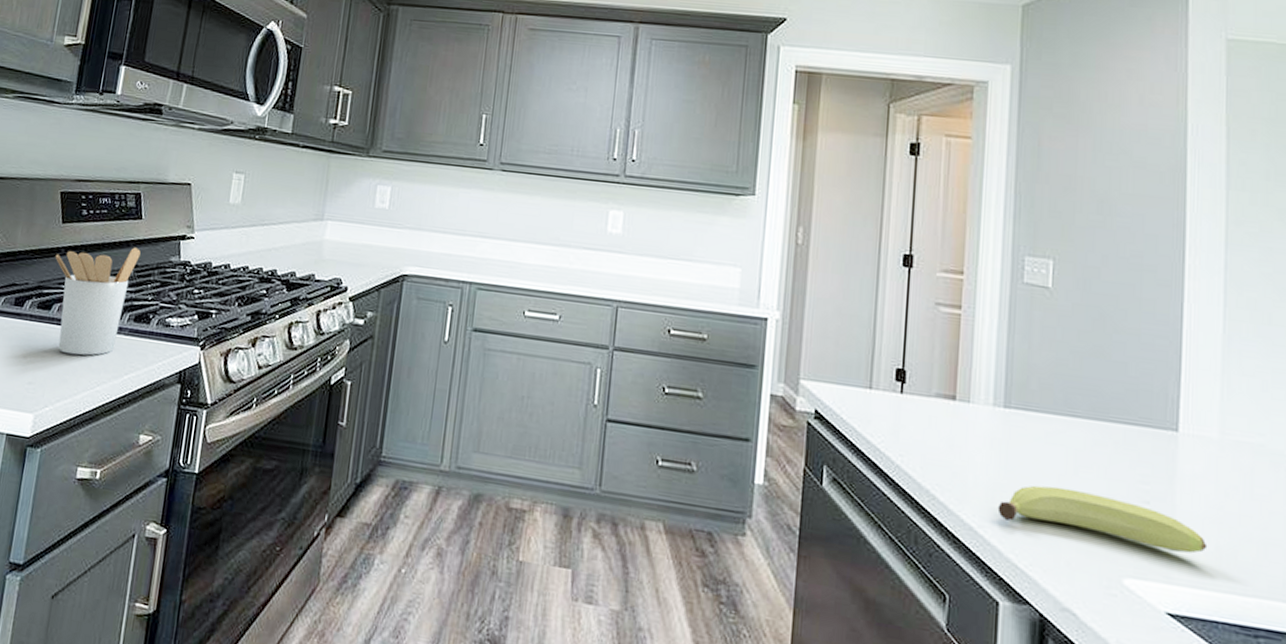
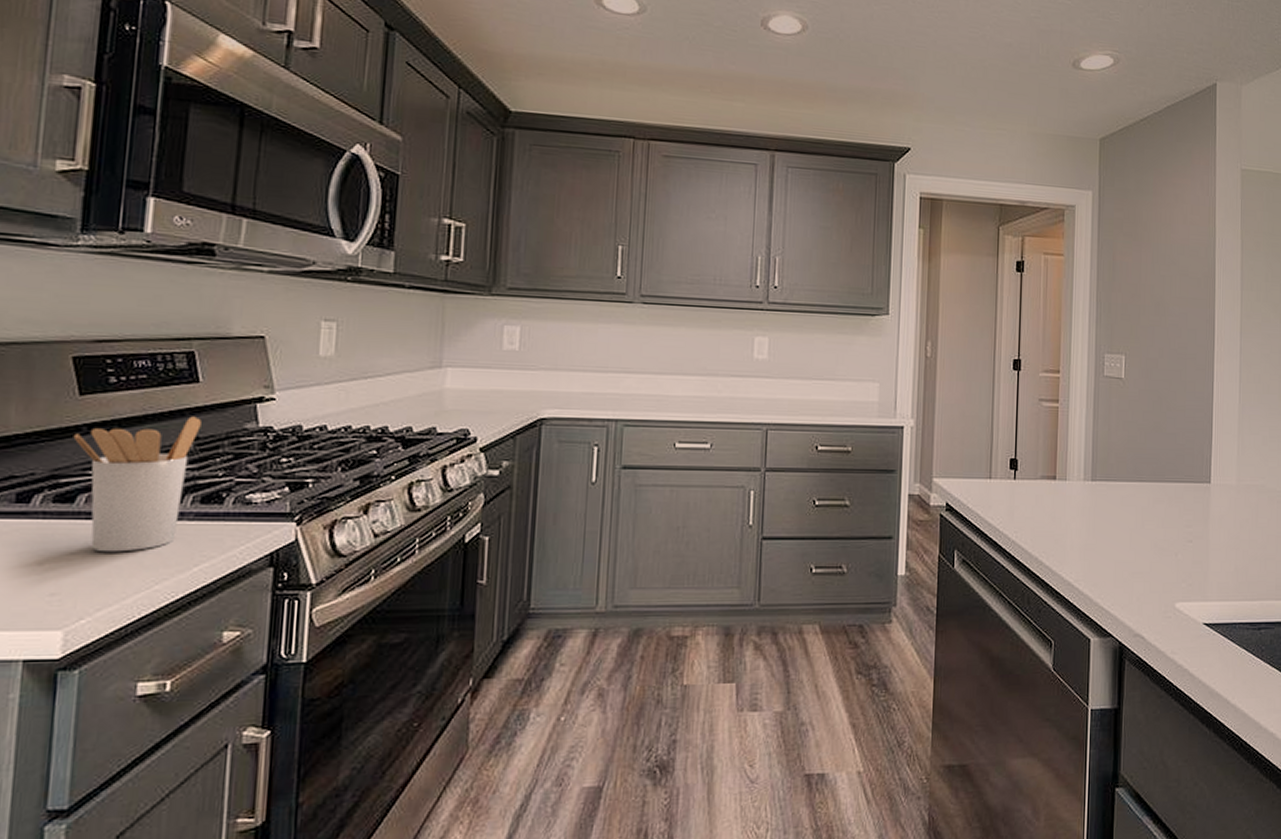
fruit: present [997,485,1208,554] -> none [1088,539,1230,575]

